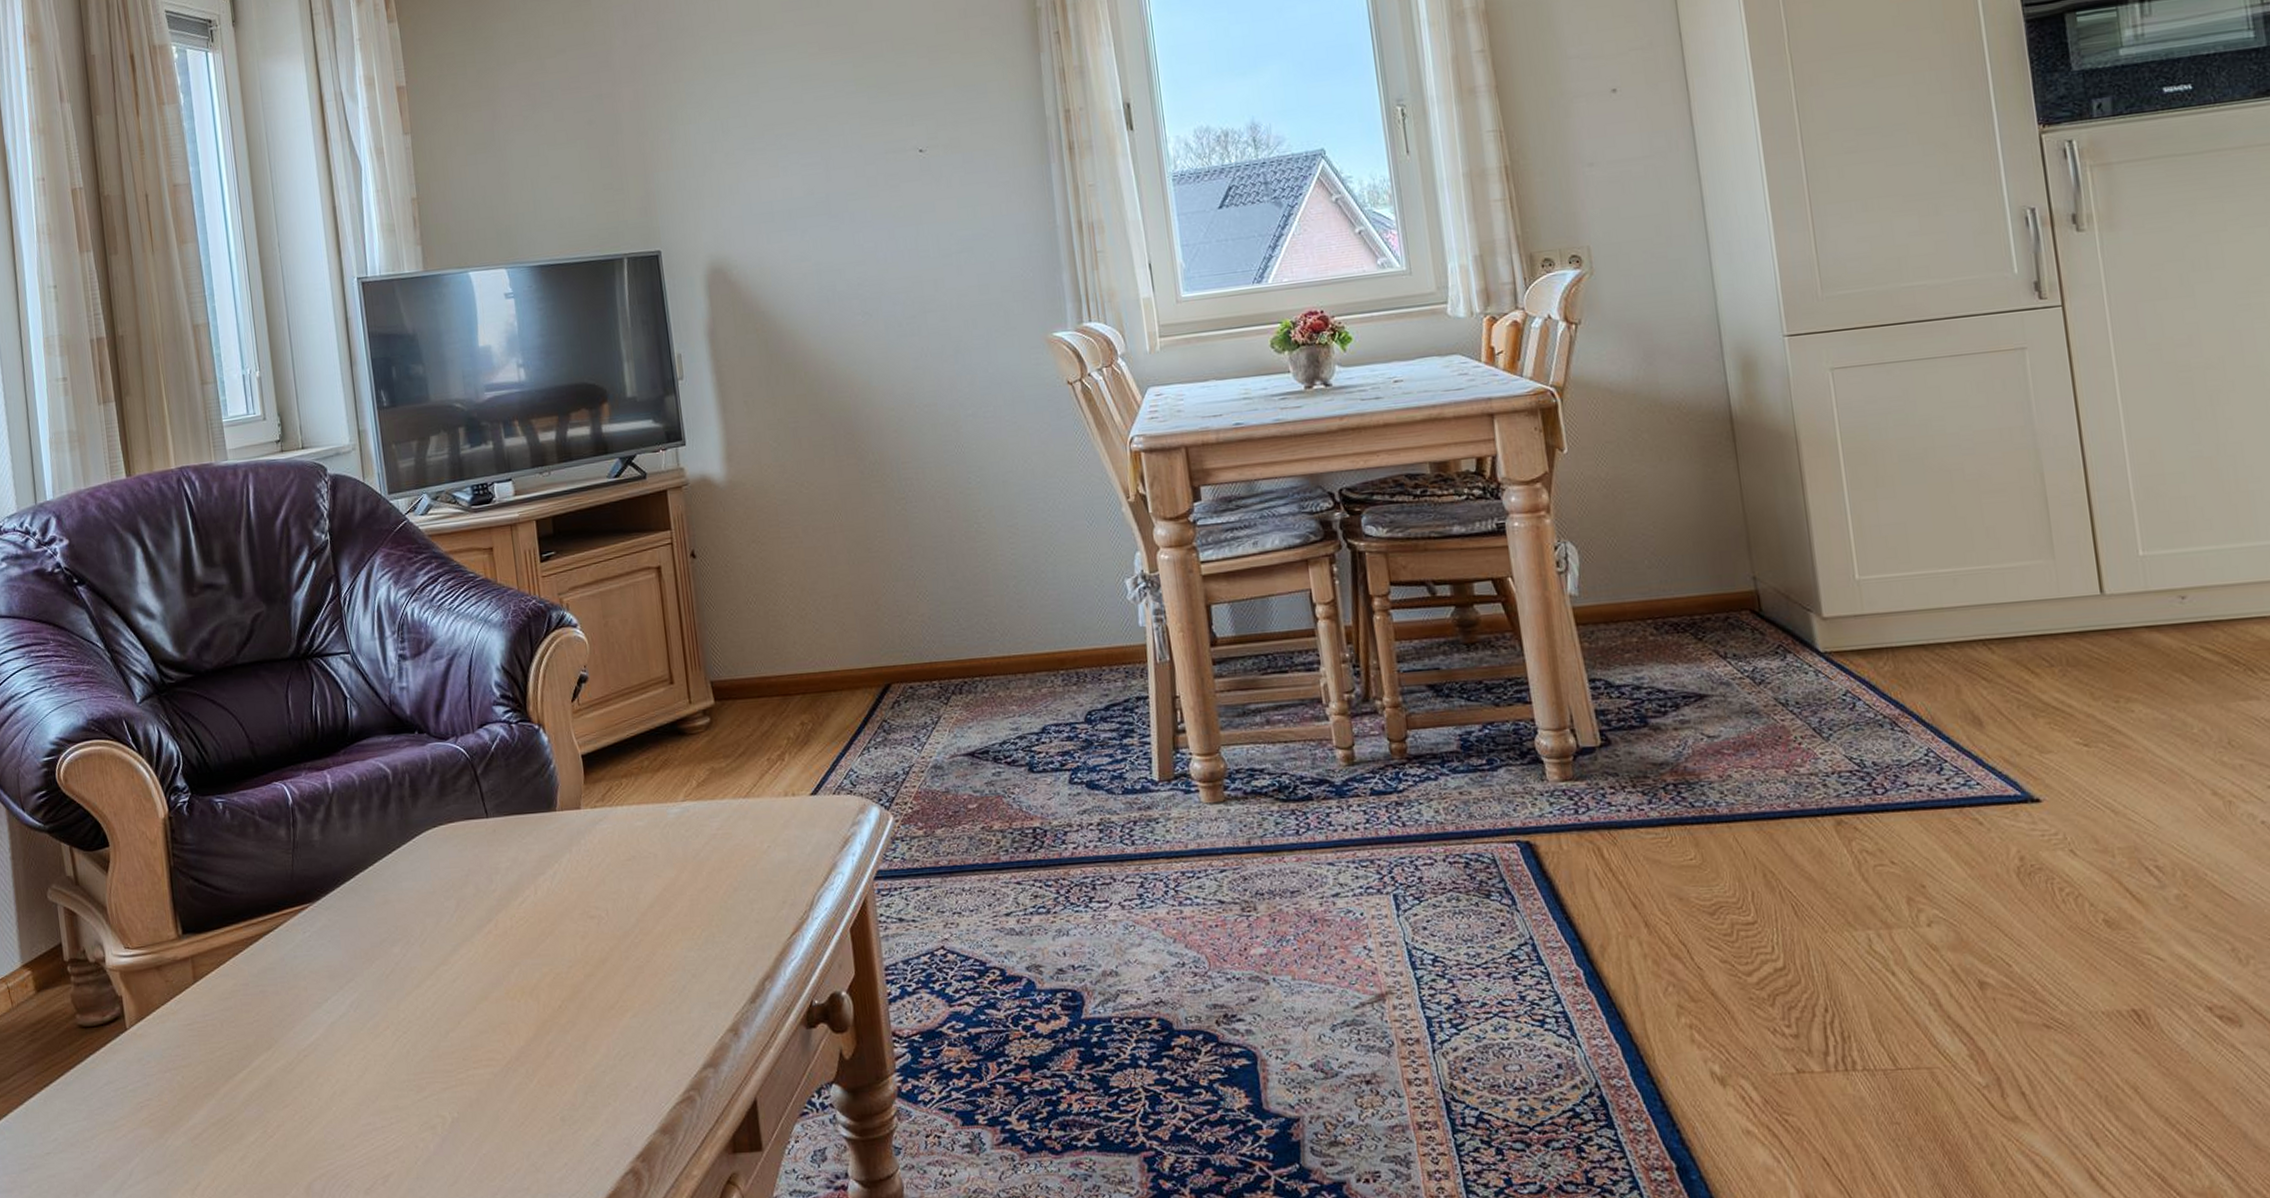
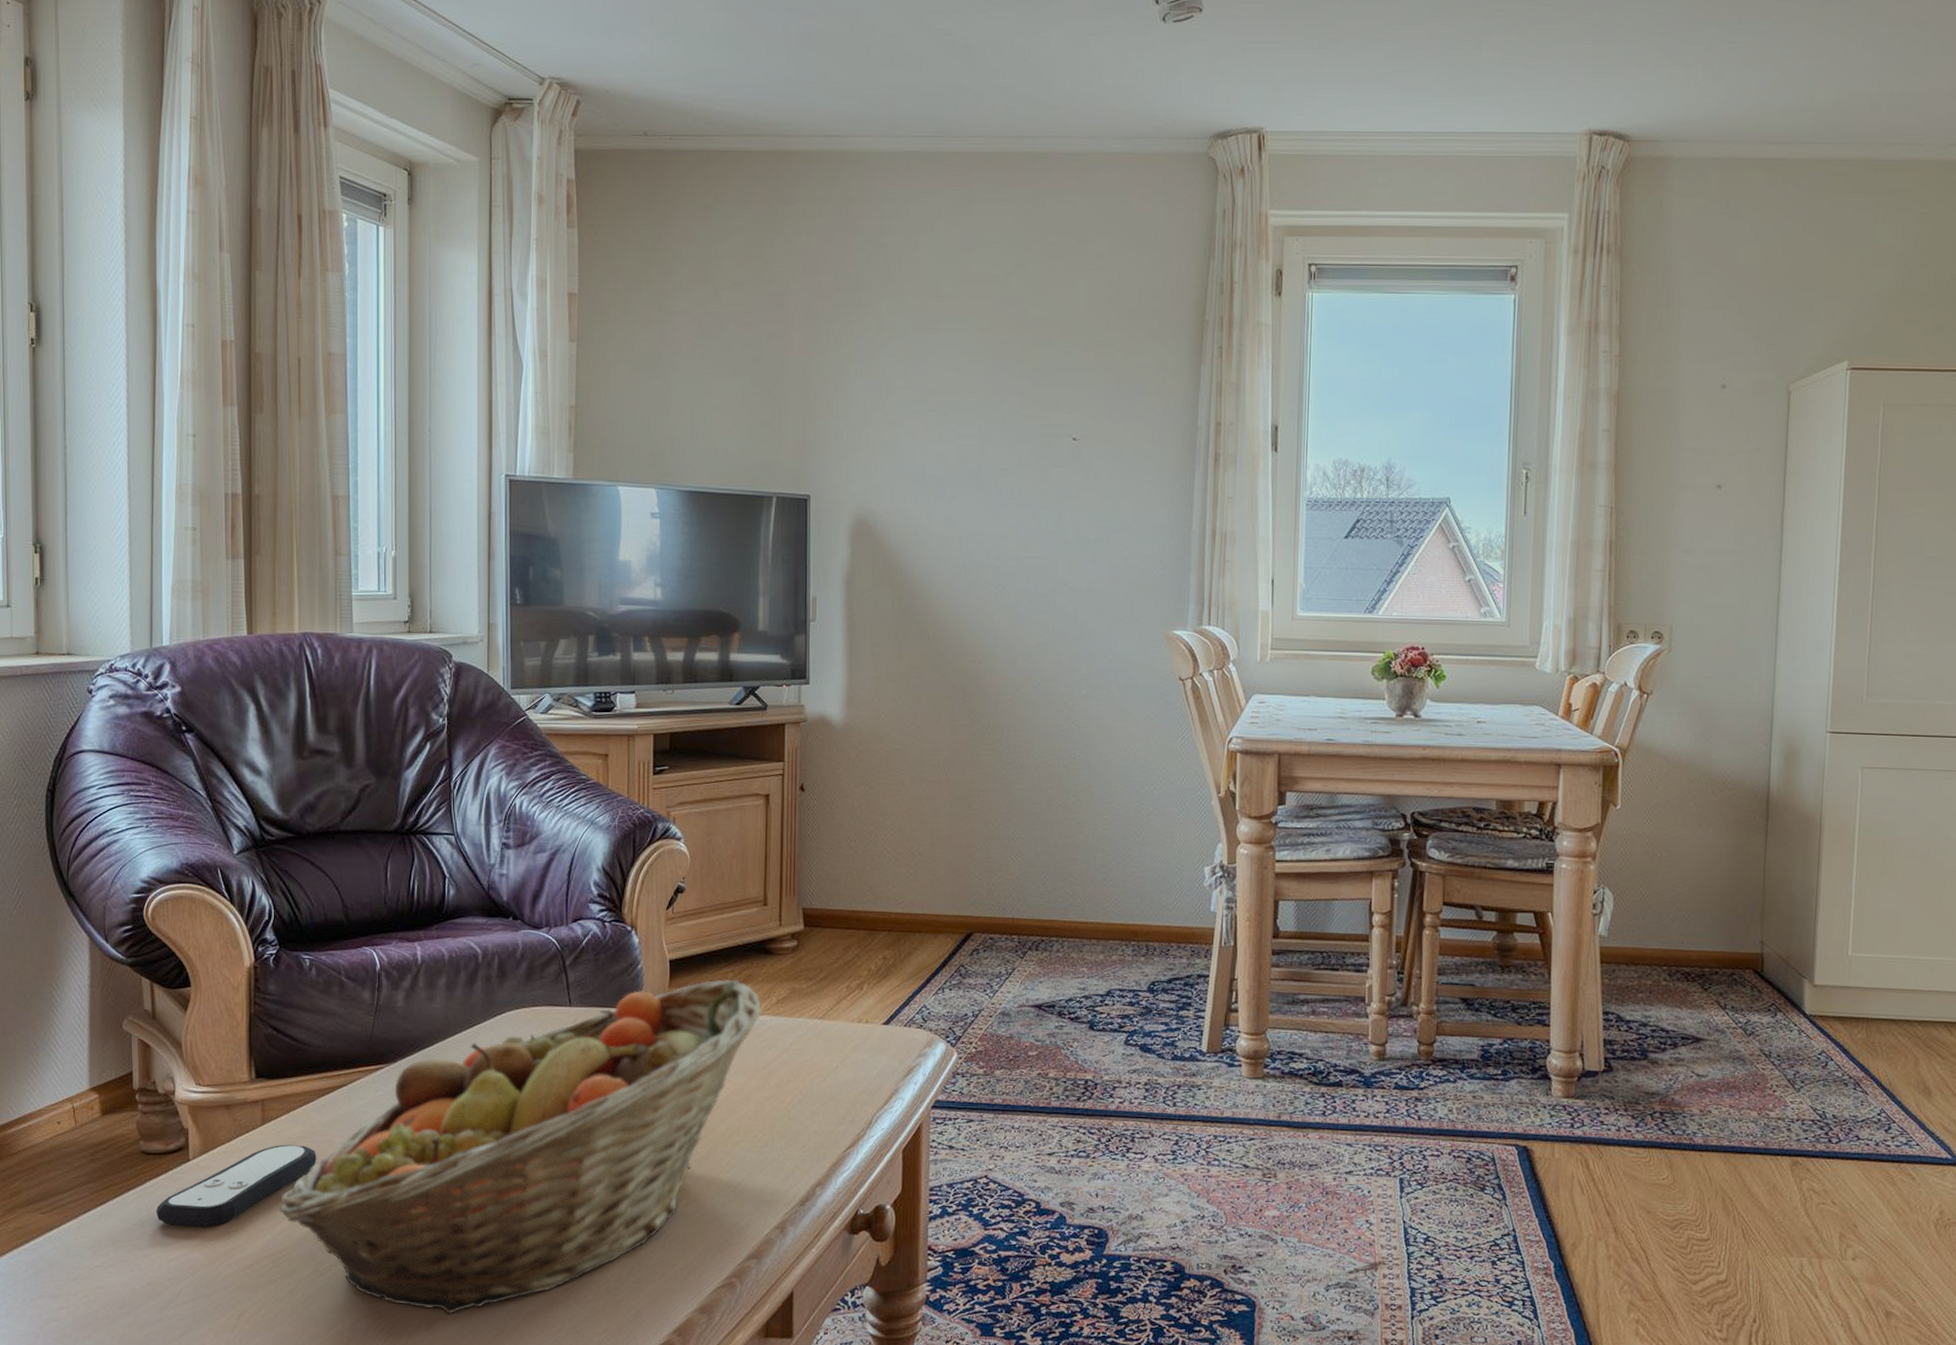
remote control: none [99,1000,253,1101] -> present [155,1144,317,1227]
fruit basket: none [221,766,683,1165] -> present [279,979,762,1314]

